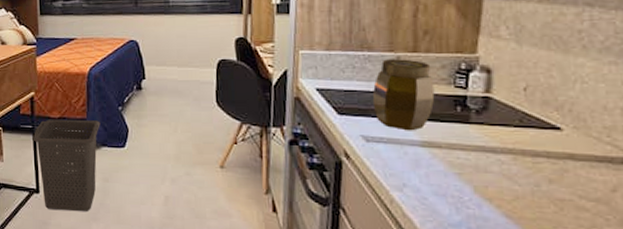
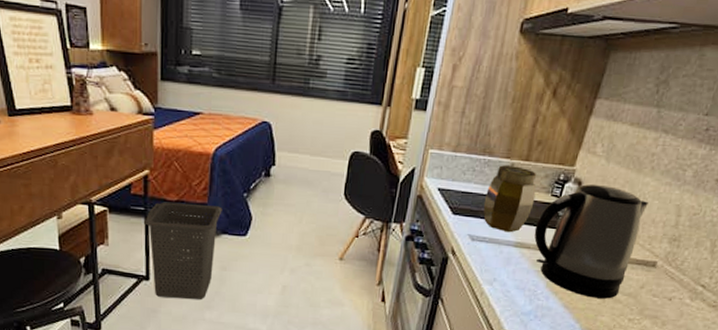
kettle: none [442,70,591,206] -> present [534,184,649,299]

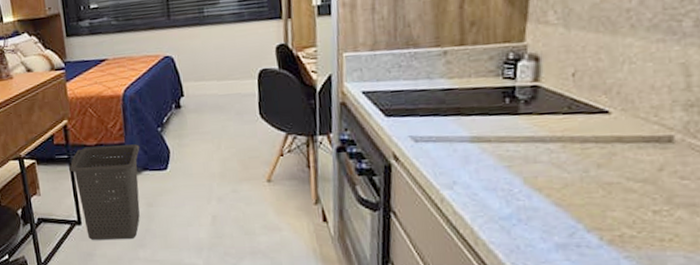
jar: present [483,165,536,233] -> none [419,53,483,128]
kettle: present [534,184,649,299] -> none [491,55,639,190]

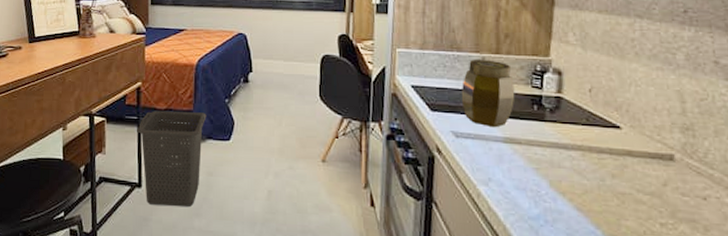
jar: none [419,53,483,128] -> present [461,60,515,128]

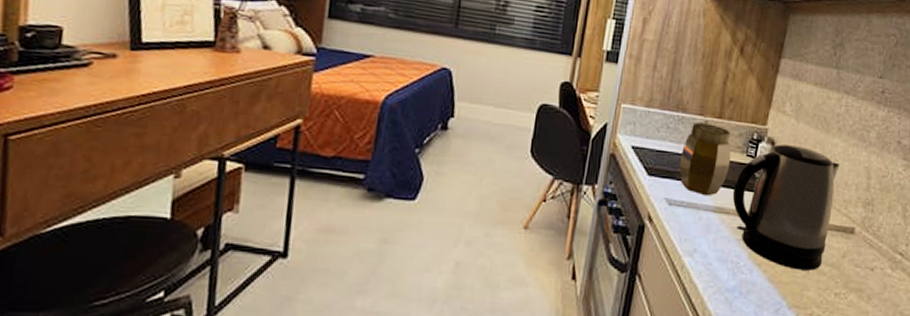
laundry basket: present [137,110,207,206] -> none [289,157,389,282]
kettle: none [521,73,643,200] -> present [732,144,840,271]

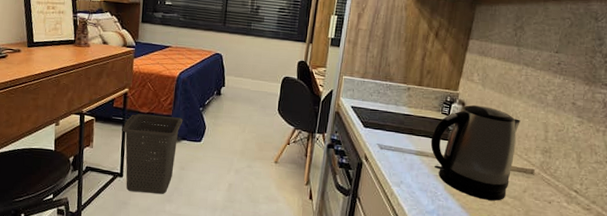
laundry basket: none [289,157,389,282] -> present [122,113,183,194]
jar: present [679,122,731,196] -> none [388,89,429,143]

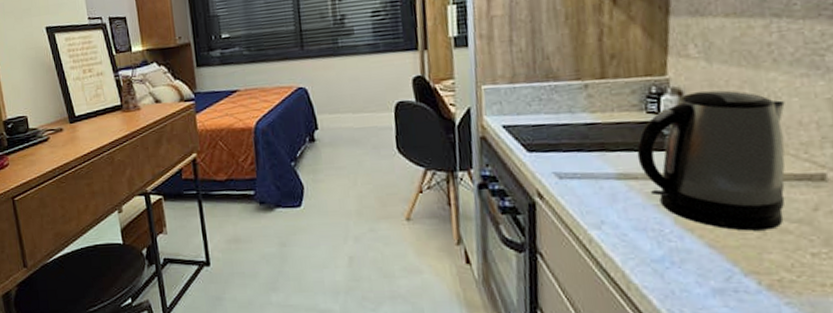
laundry basket: present [122,113,183,194] -> none [198,179,273,283]

